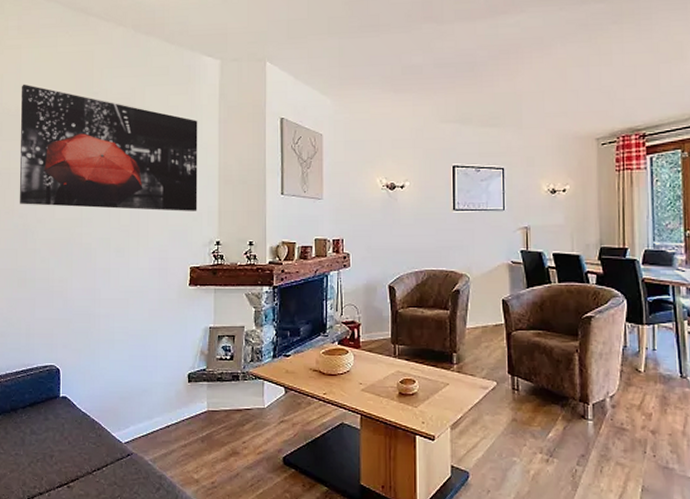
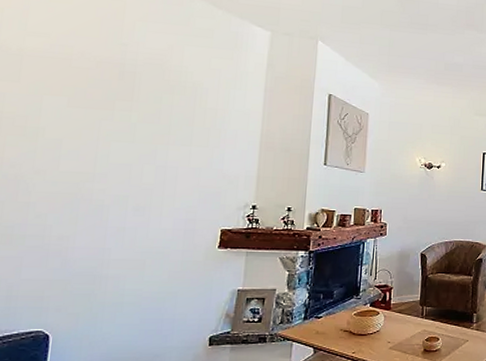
wall art: present [20,84,198,211] -> none [13,22,242,175]

